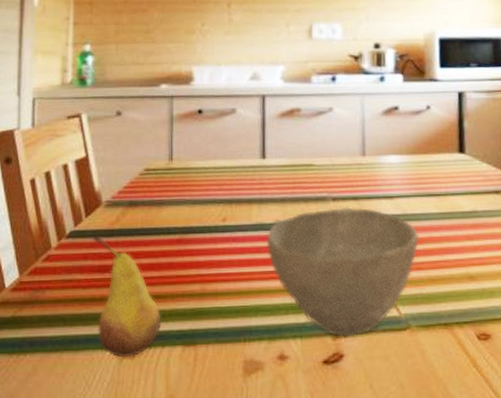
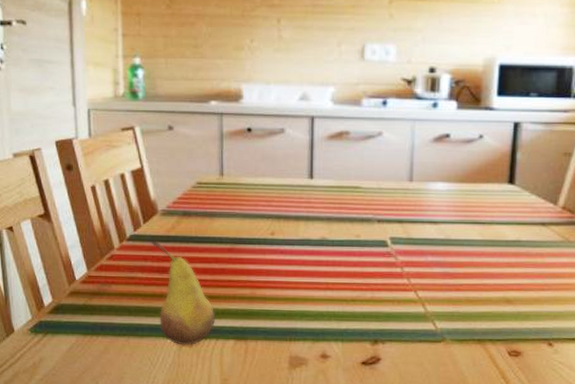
bowl: present [266,206,420,337] -> none [312,228,461,344]

